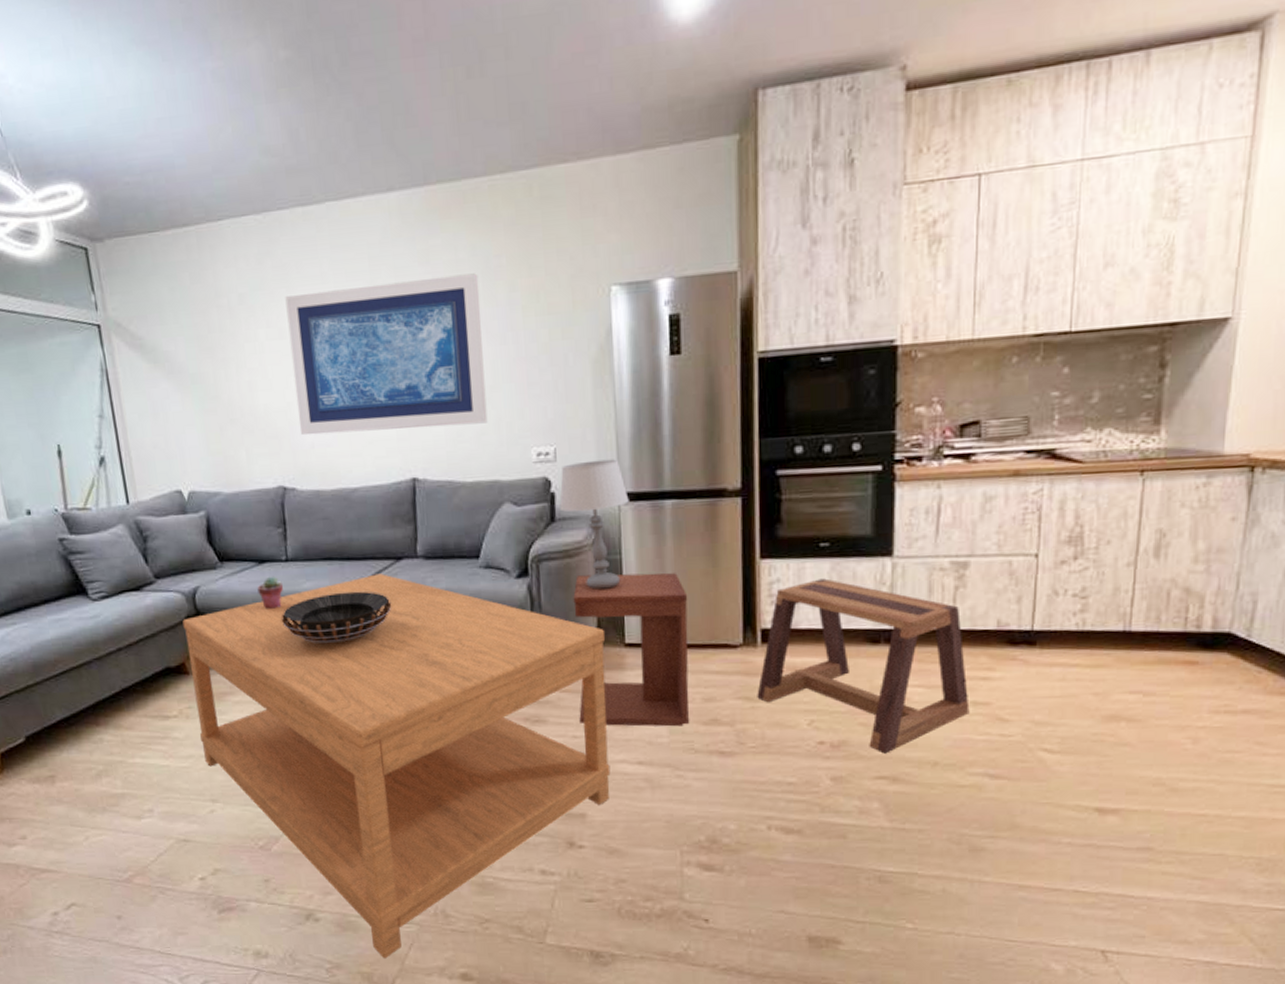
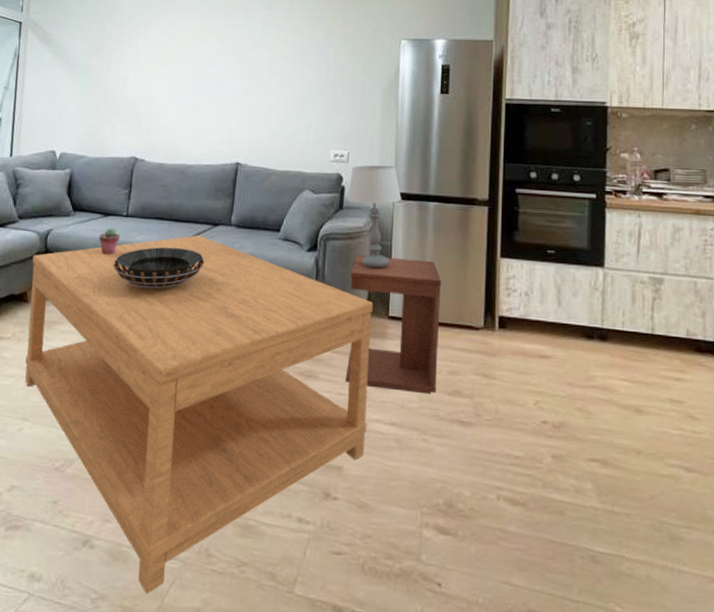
wall art: present [285,273,488,436] -> none [156,18,306,127]
stool: present [757,578,970,754] -> none [493,279,667,438]

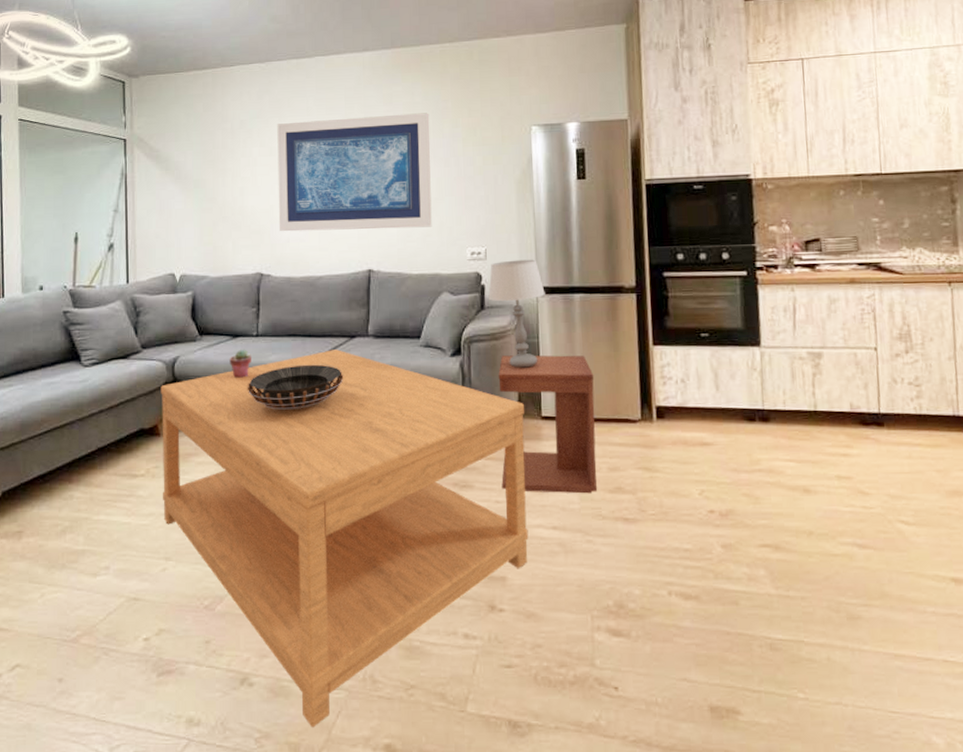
wall art: none [156,18,306,127] -> present [277,113,432,232]

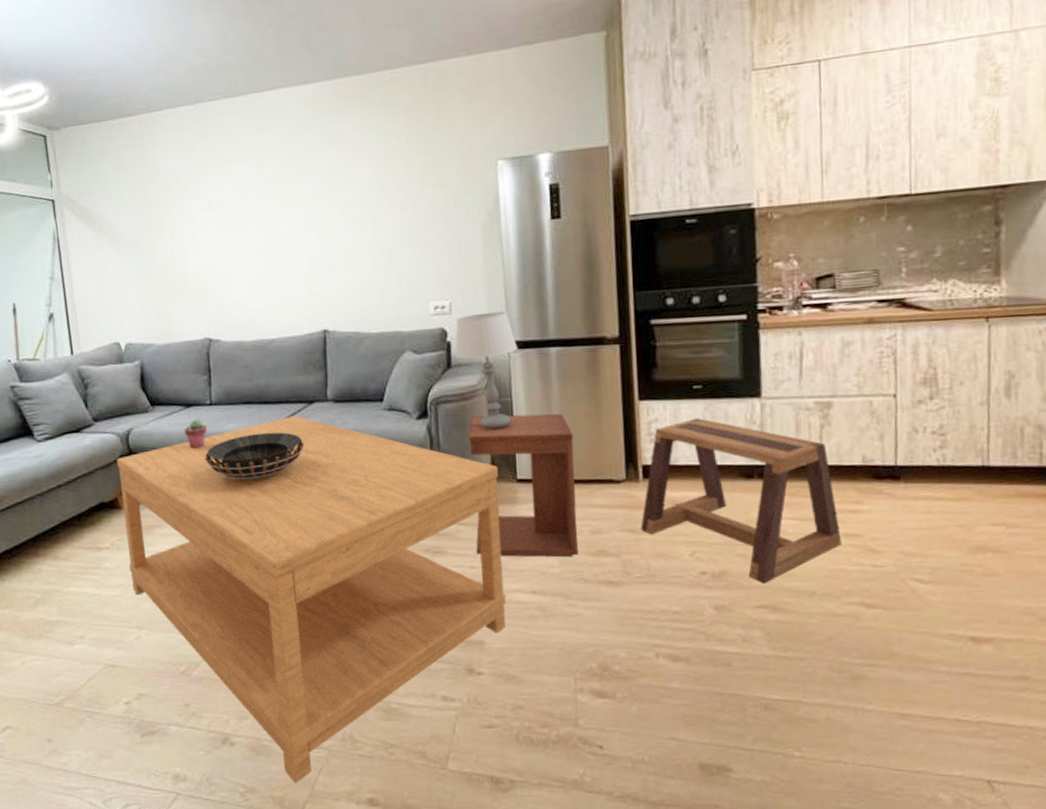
wall art: present [277,113,432,232] -> none [214,151,390,293]
stool: none [654,363,835,523] -> present [641,418,842,584]

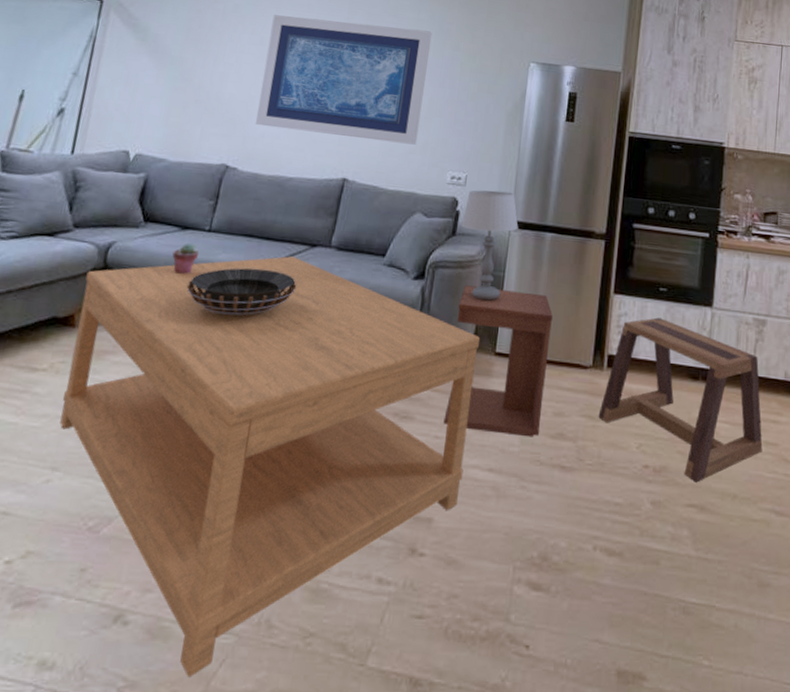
wall art: none [214,151,390,293] -> present [255,15,433,145]

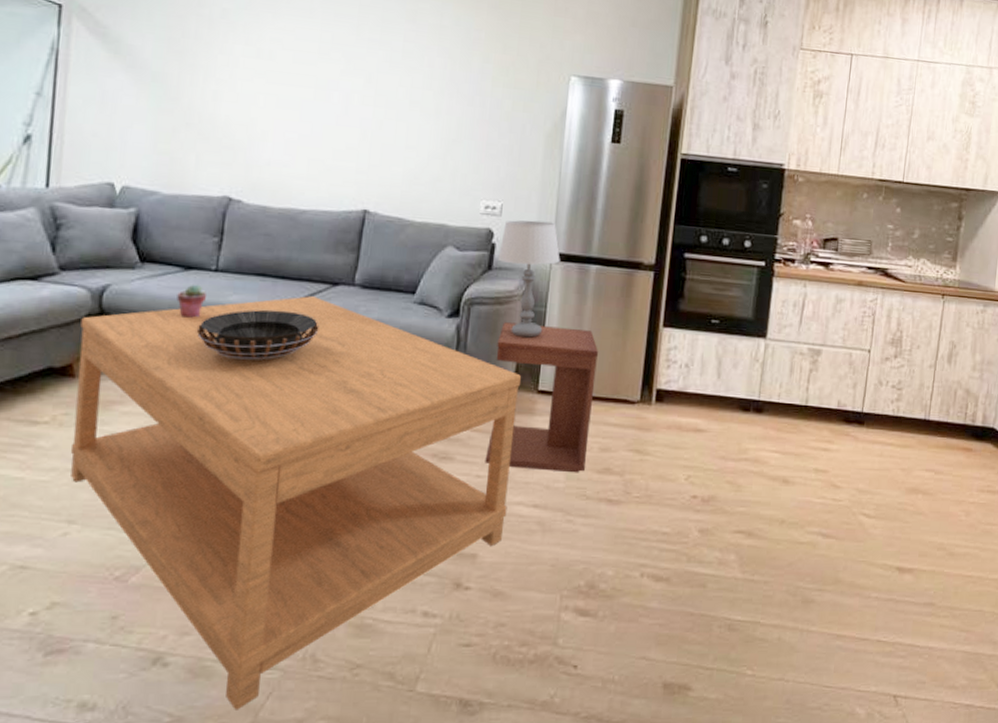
wall art: present [255,15,433,145] -> none [258,21,458,171]
stool: present [598,317,763,483] -> none [646,350,812,510]

